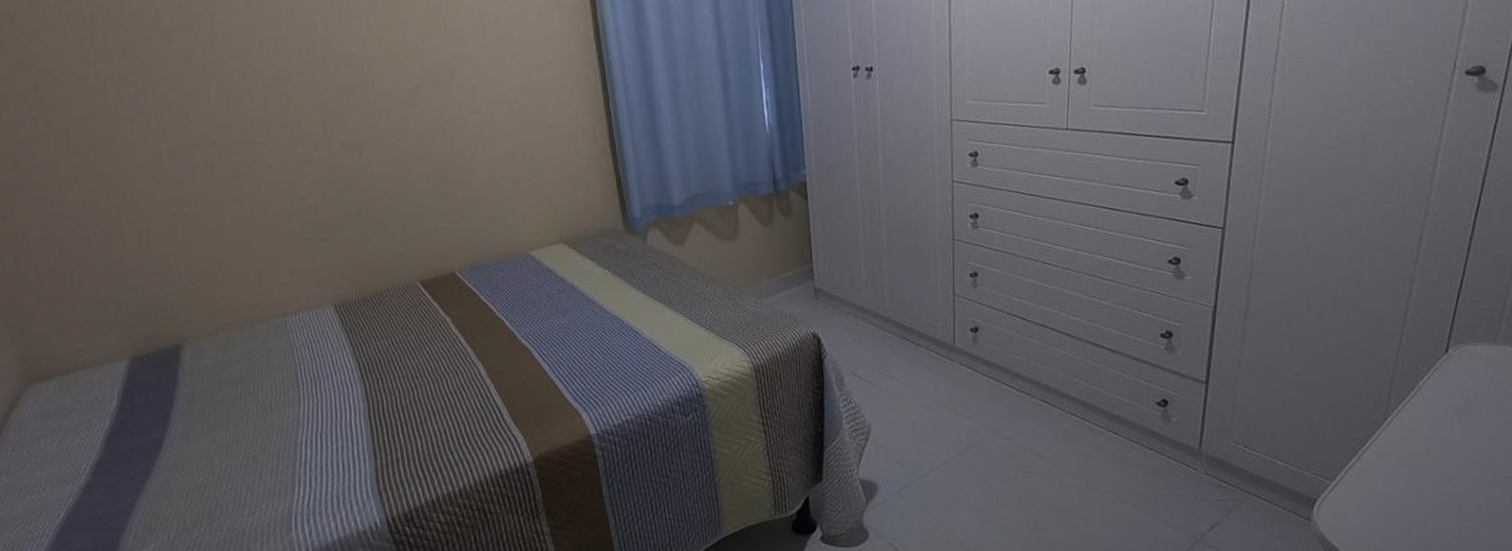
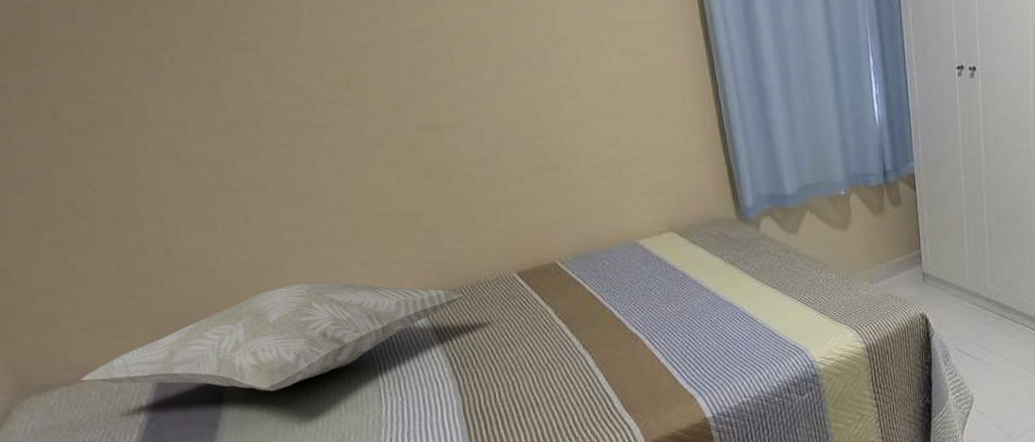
decorative pillow: none [71,287,373,388] -> present [80,281,464,392]

